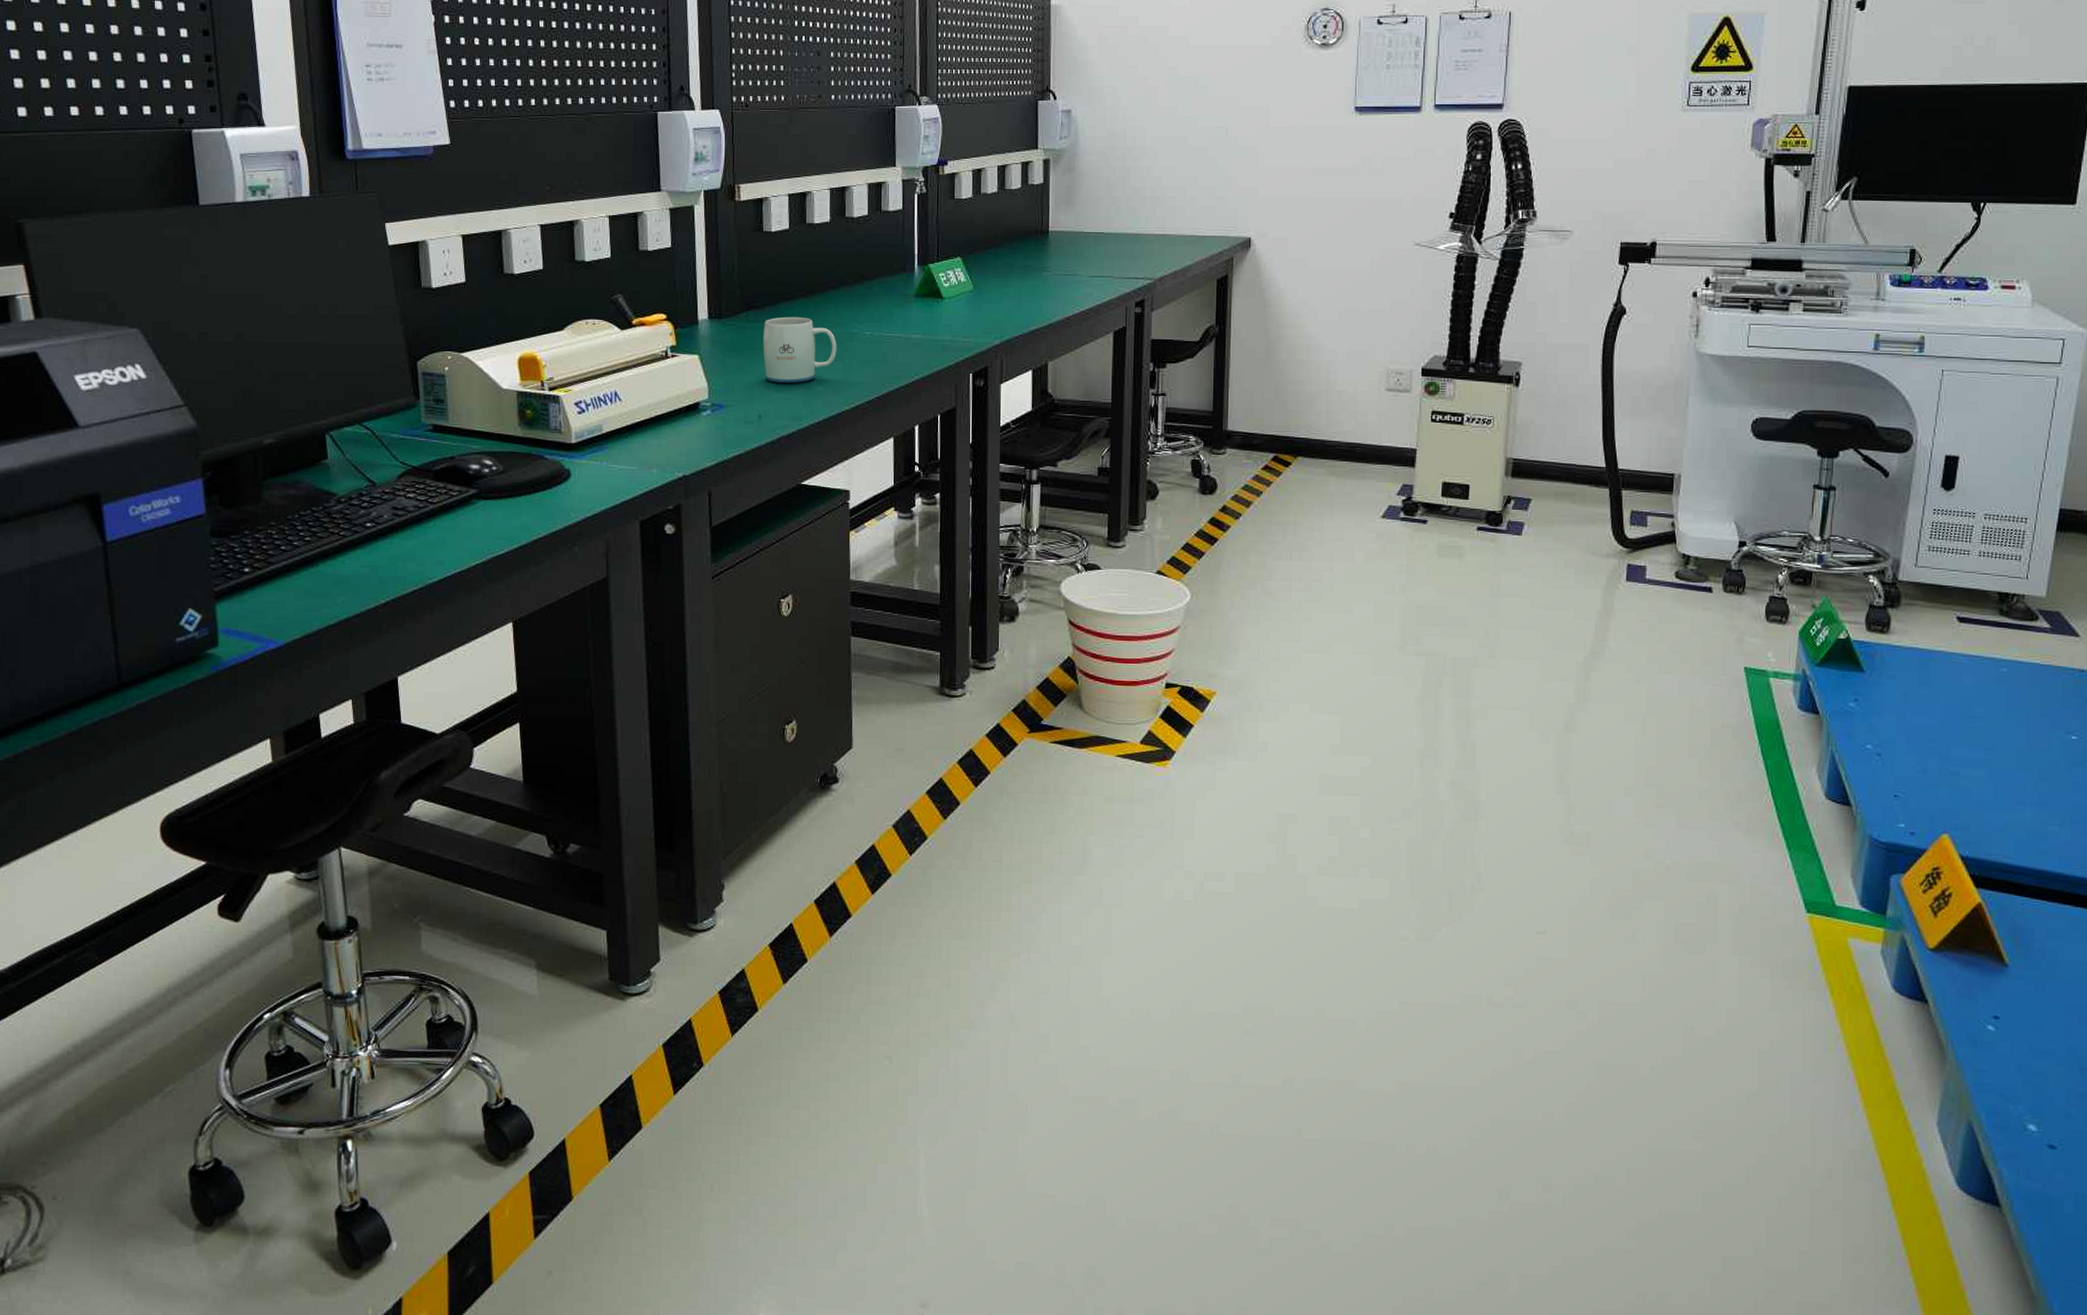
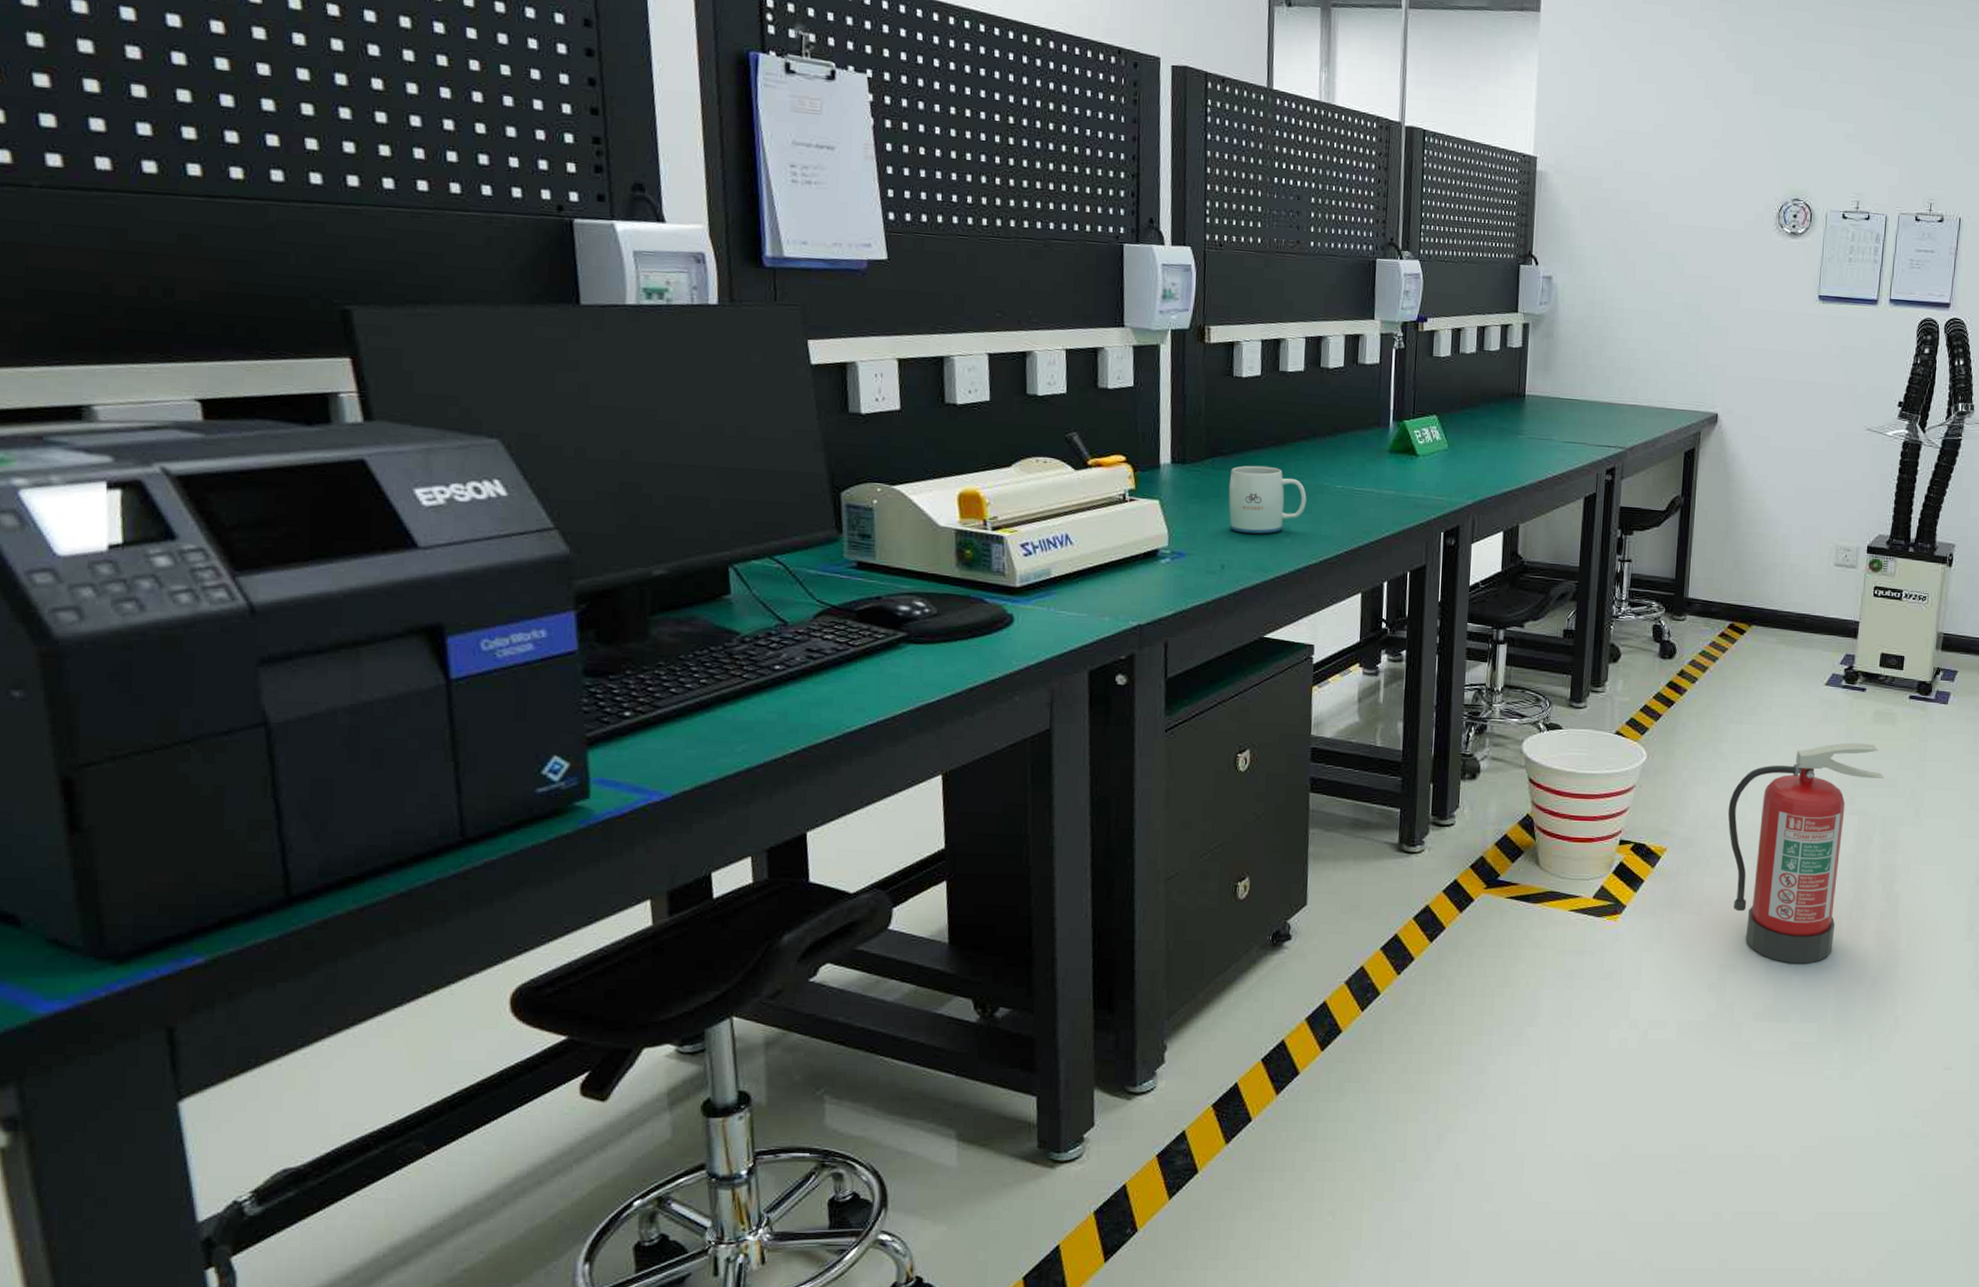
fire extinguisher: none [1280,578,1452,815] -> present [1728,743,1884,964]

